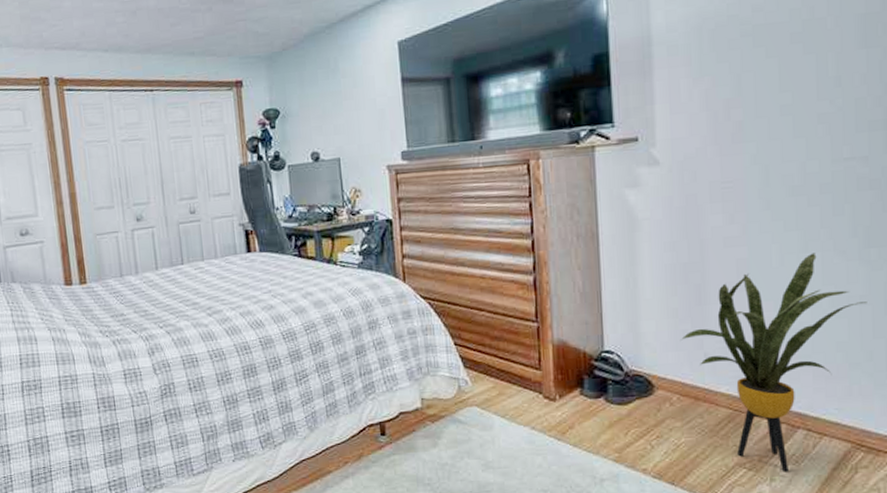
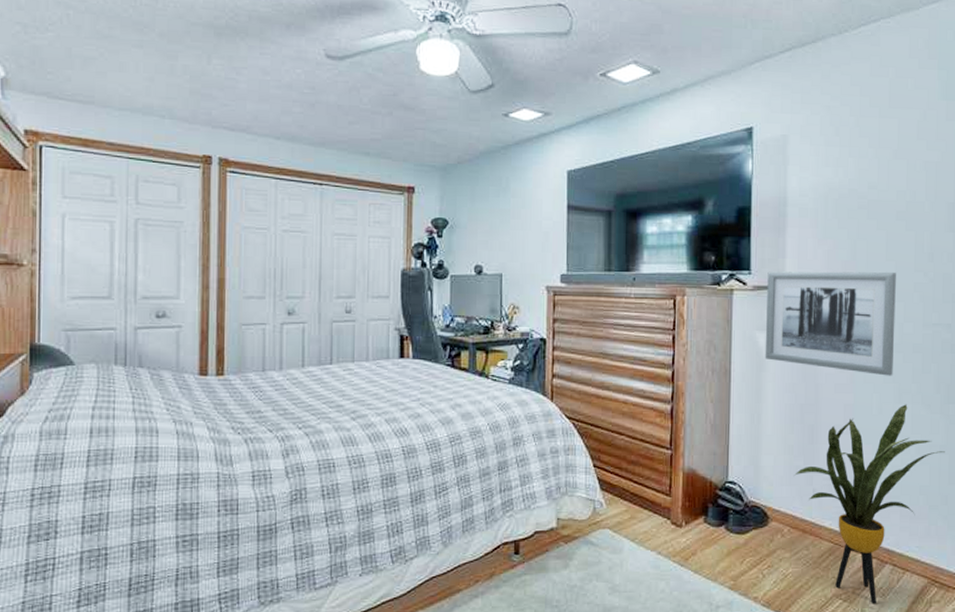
wall art: none [634,105,796,224] -> present [765,271,896,376]

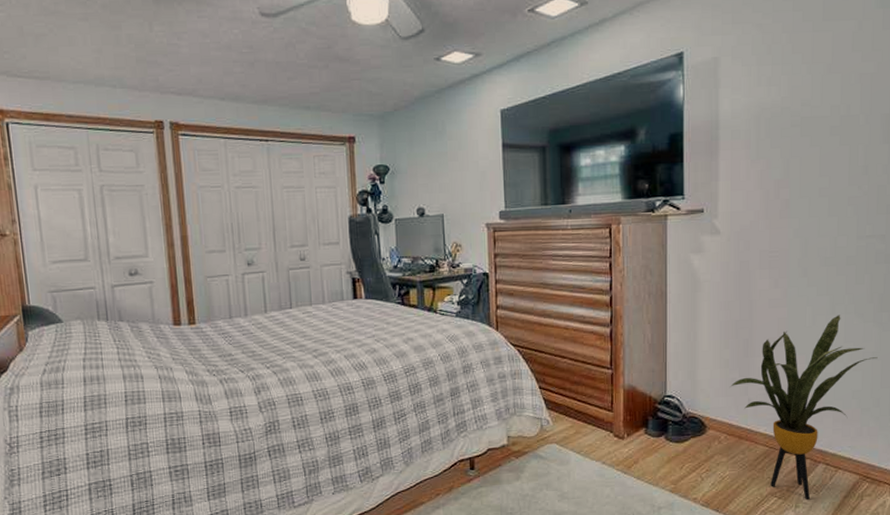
wall art: present [765,271,896,376] -> none [699,188,830,289]

